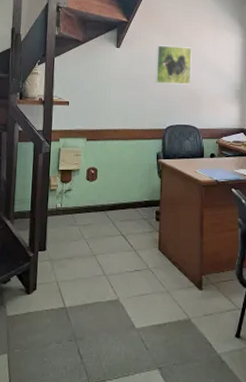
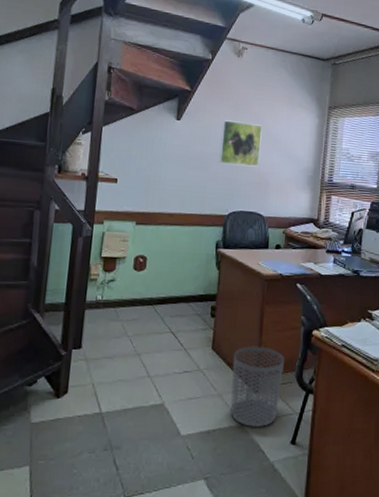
waste bin: none [178,246,224,321] -> present [230,346,284,427]

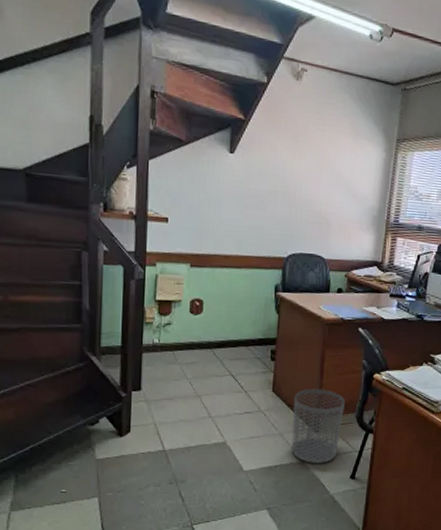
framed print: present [219,120,262,167] -> none [277,153,324,206]

